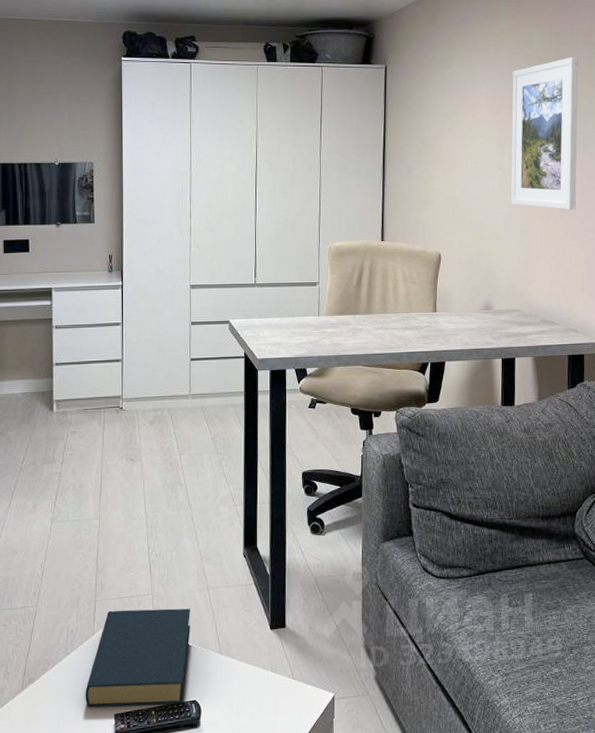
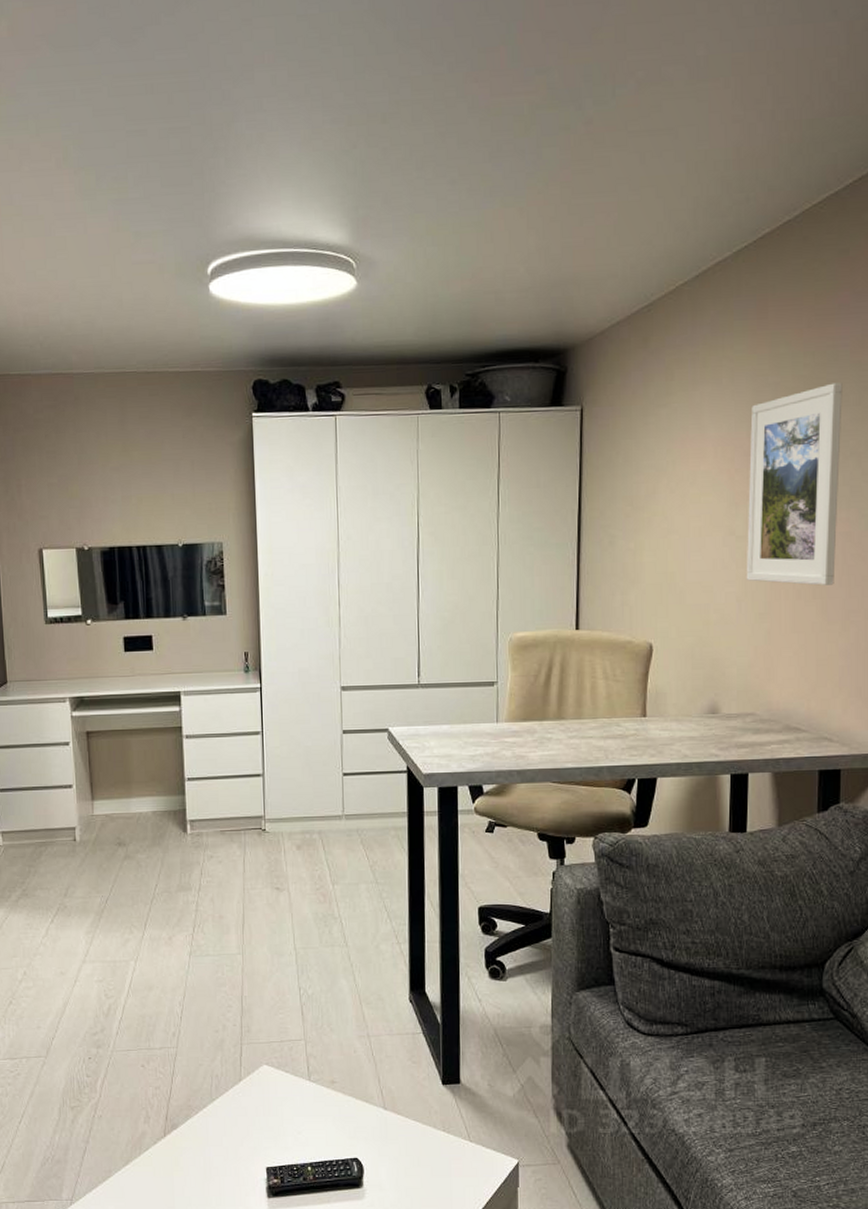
hardback book: present [85,608,190,707] -> none [233,1055,350,1161]

